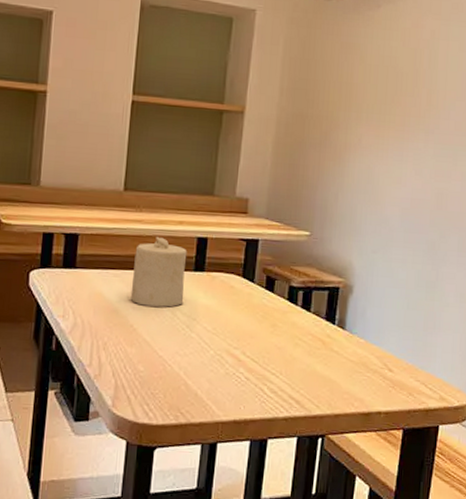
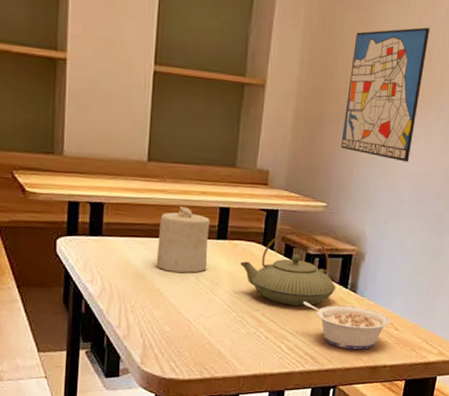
teapot: none [219,261,323,344] -> present [240,230,336,306]
legume: none [287,338,384,393] -> present [303,301,390,350]
wall art: none [323,49,415,188] -> present [340,27,430,163]

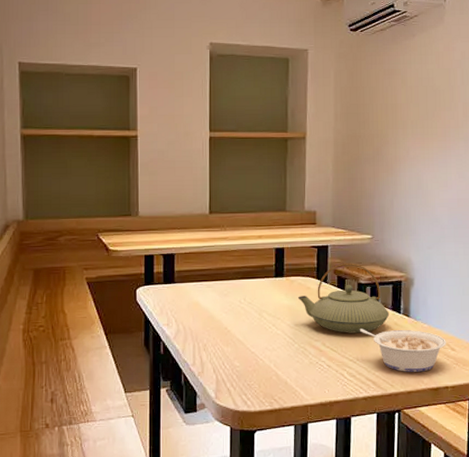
candle: present [156,205,210,273] -> none [223,250,268,310]
wall art: present [340,27,430,163] -> none [378,69,449,191]

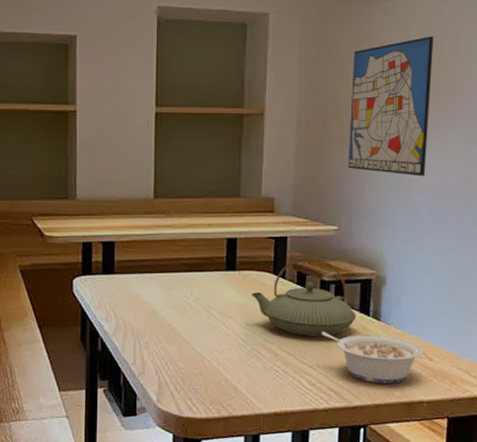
wall art: none [378,69,449,191] -> present [348,35,434,177]

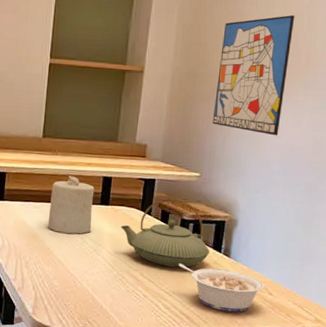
candle: none [167,239,218,306] -> present [47,175,95,234]

